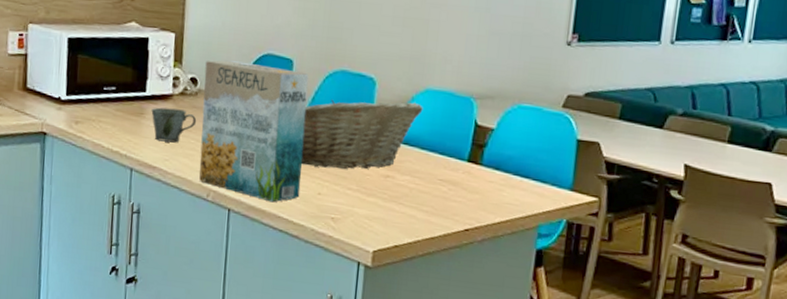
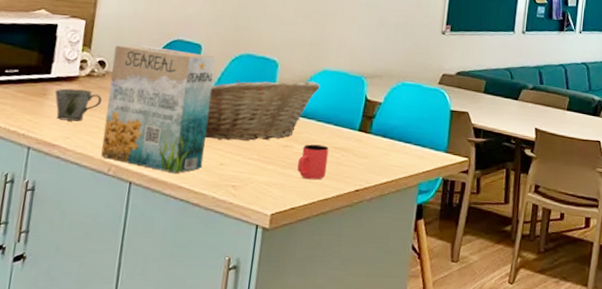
cup: none [400,175,434,216] -> present [297,144,329,180]

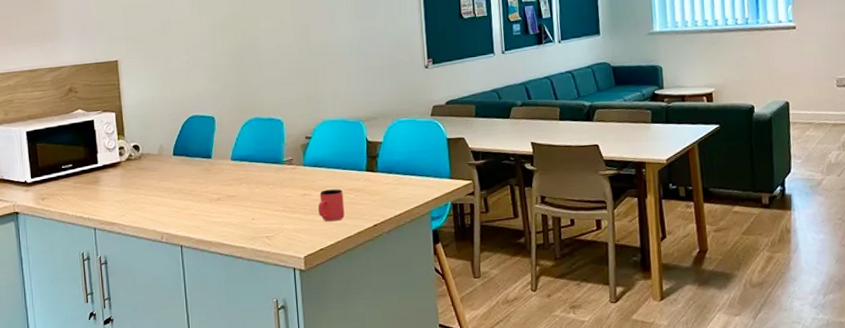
mug: present [55,88,103,121] -> none [104,172,144,201]
cereal box: present [101,44,216,174] -> none [143,125,238,234]
fruit basket: present [204,79,320,141] -> none [229,132,324,198]

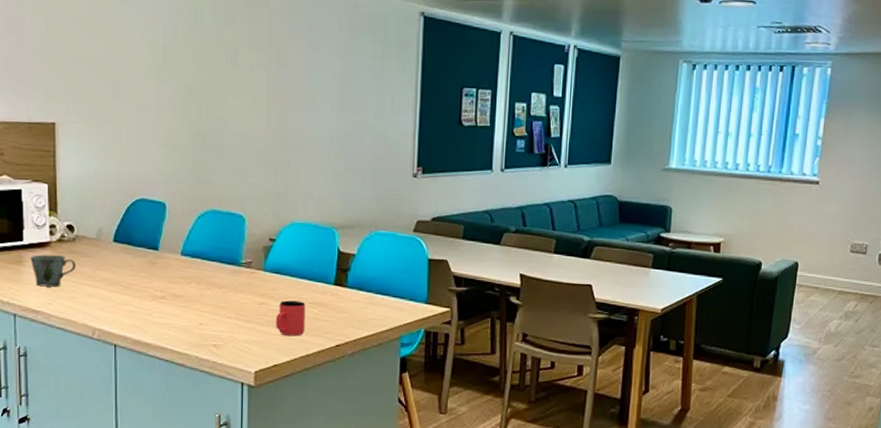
mug: none [104,172,144,201] -> present [30,255,76,287]

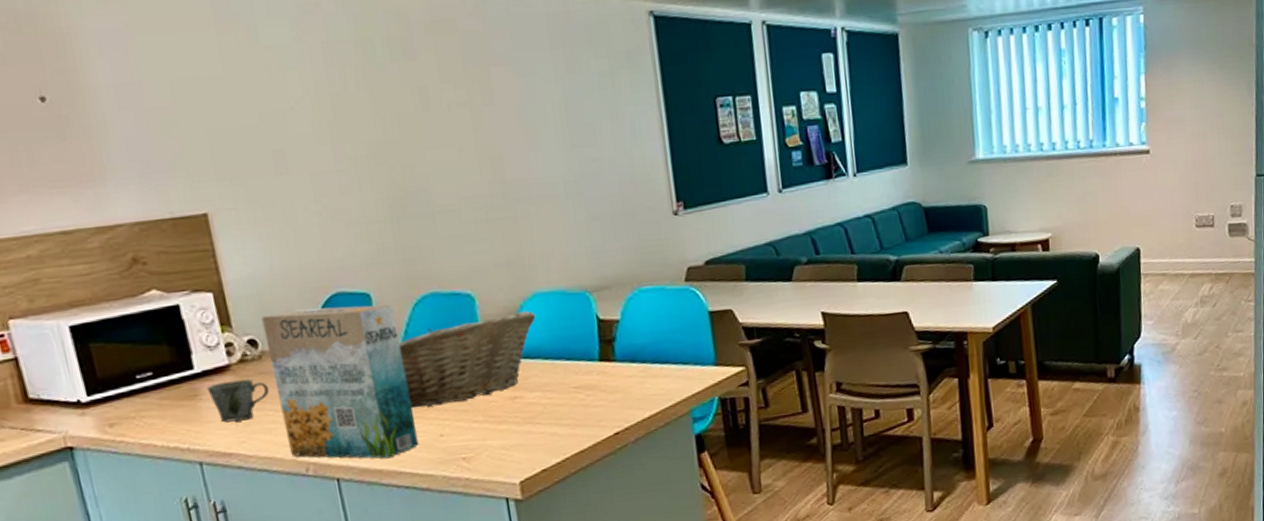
cereal box: none [80,207,182,336] -> present [261,304,419,459]
fruit basket: none [180,235,290,300] -> present [398,310,536,408]
cup: present [276,300,306,337] -> none [534,387,573,433]

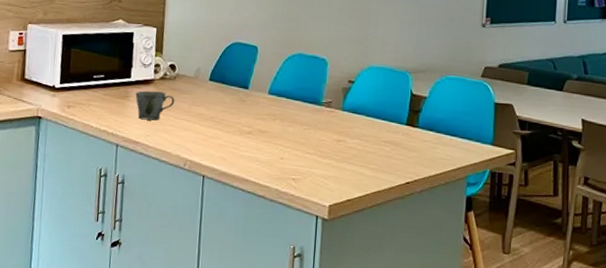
cereal box: present [261,304,419,459] -> none [177,49,271,168]
fruit basket: present [398,310,536,408] -> none [265,78,368,136]

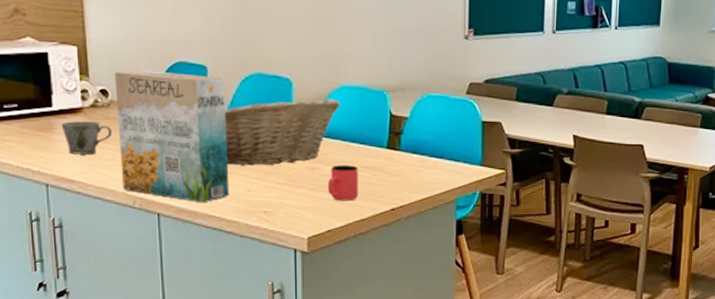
cereal box: none [177,49,271,168] -> present [114,70,230,203]
fruit basket: none [265,78,368,136] -> present [224,98,340,166]
cup: none [351,138,379,173] -> present [328,165,358,201]

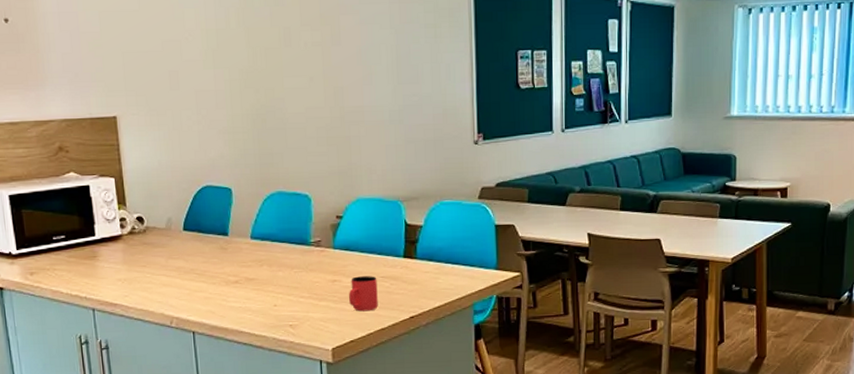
mug: present [61,121,113,155] -> none [103,248,149,280]
cereal box: present [114,70,230,203] -> none [148,196,258,320]
fruit basket: present [224,98,340,166] -> none [249,212,357,282]

